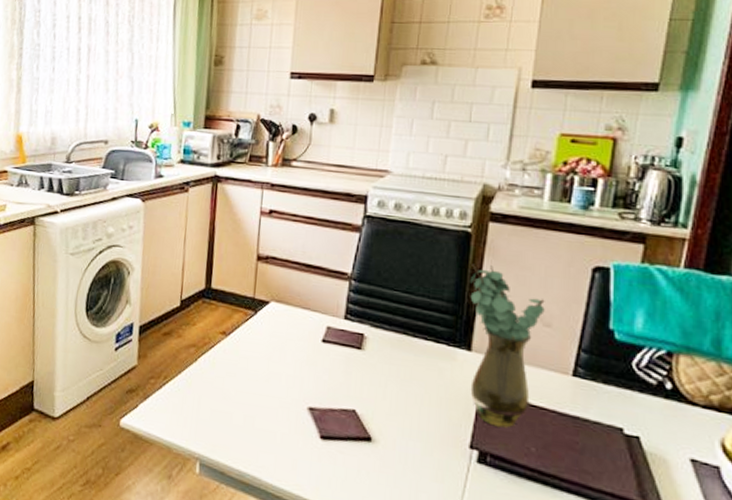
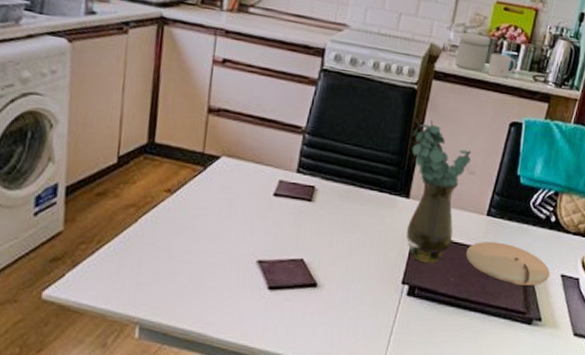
jar: none [514,169,557,211] -> present [454,32,491,71]
plate: none [549,407,674,470] -> present [466,241,550,287]
mug: none [556,189,594,218] -> present [487,52,517,79]

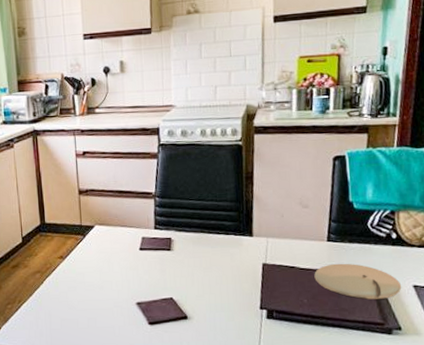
vase: present [405,118,472,264] -> none [245,168,302,289]
jar: present [454,32,491,71] -> none [270,87,301,120]
mug: present [487,52,517,79] -> none [302,99,329,122]

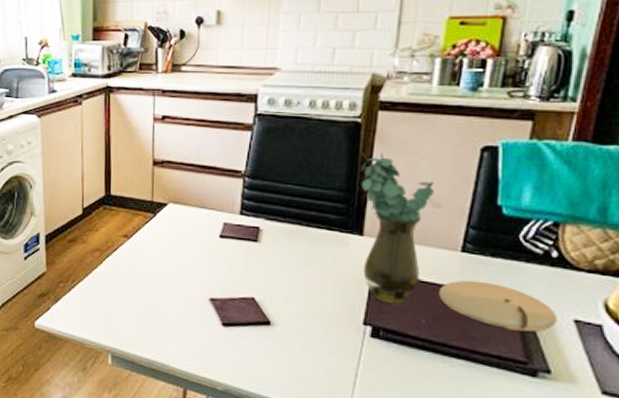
vase: none [245,168,302,289] -> present [360,152,434,304]

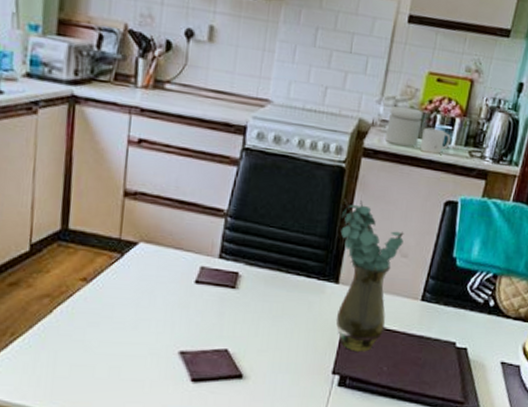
jar: none [403,55,446,95] -> present [384,105,423,147]
plate: present [439,280,558,332] -> none [399,327,490,375]
mug: none [445,73,483,100] -> present [420,127,451,155]

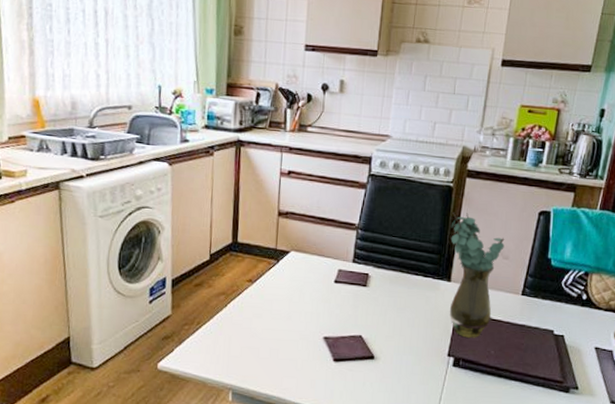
jar: present [384,105,423,147] -> none [485,134,517,168]
mug: present [420,127,451,155] -> none [515,150,542,173]

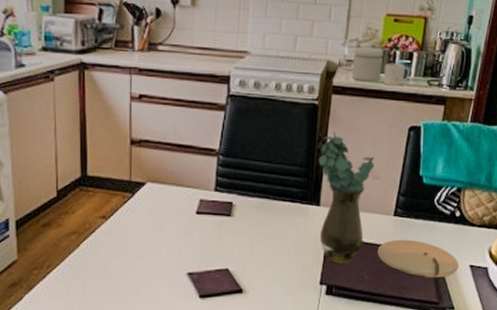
jar: none [485,134,517,168] -> present [351,46,384,82]
plate: none [504,318,585,358] -> present [377,239,459,279]
mug: none [515,150,542,173] -> present [383,63,410,87]

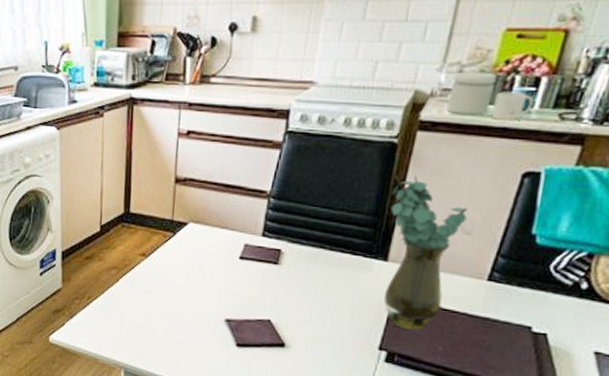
plate: present [377,239,459,279] -> none [459,309,578,363]

